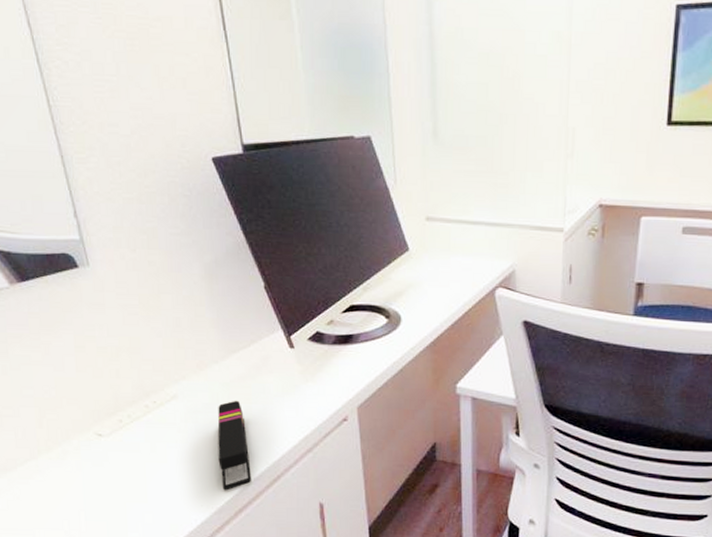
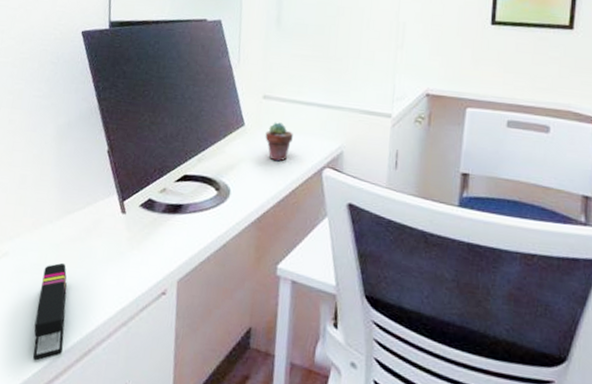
potted succulent: none [432,244,462,285] -> present [265,122,293,162]

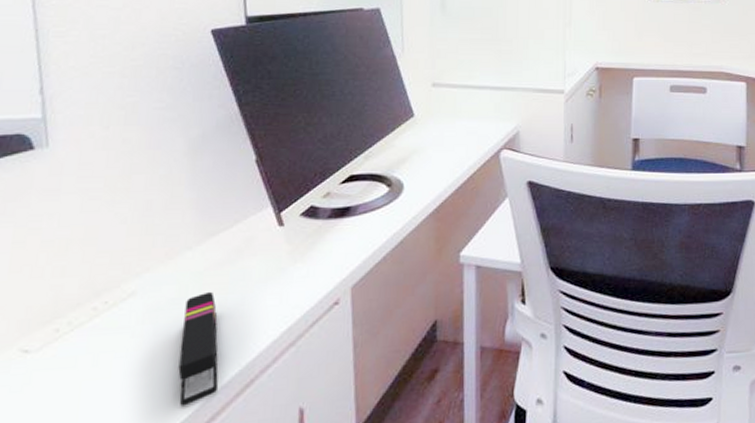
potted succulent: present [265,122,293,162] -> none [437,109,467,149]

